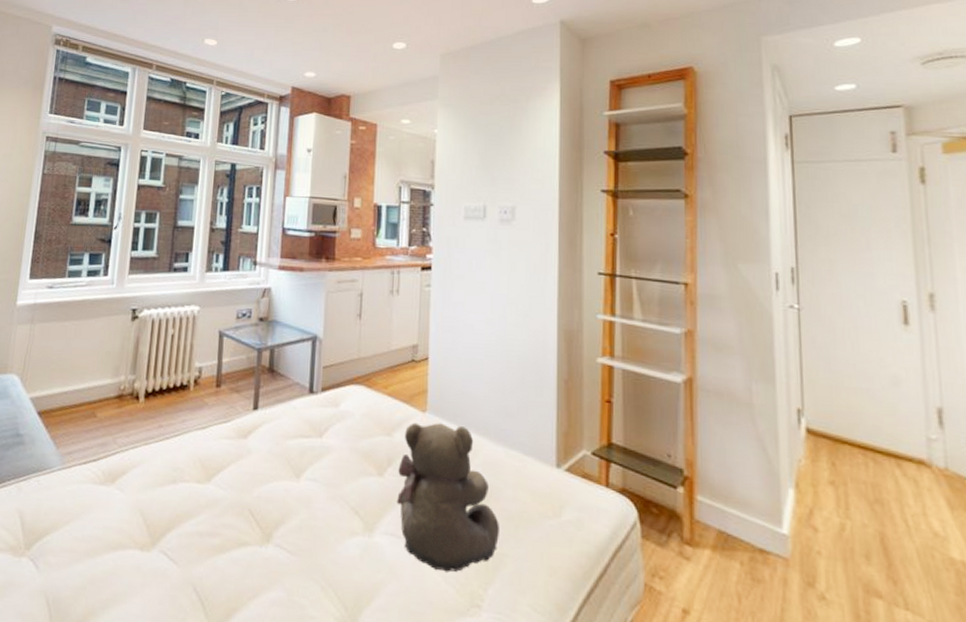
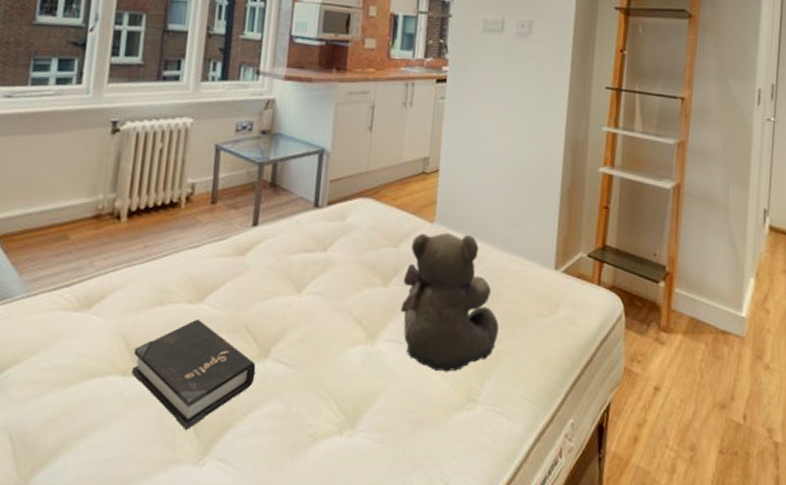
hardback book: none [148,499,259,610] -> present [131,320,256,430]

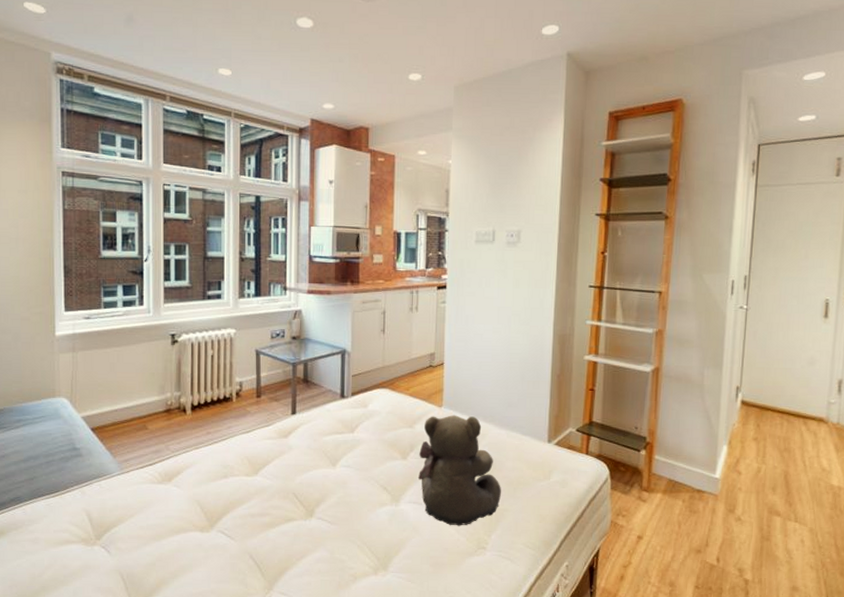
hardback book: present [131,320,256,430] -> none [208,489,304,571]

